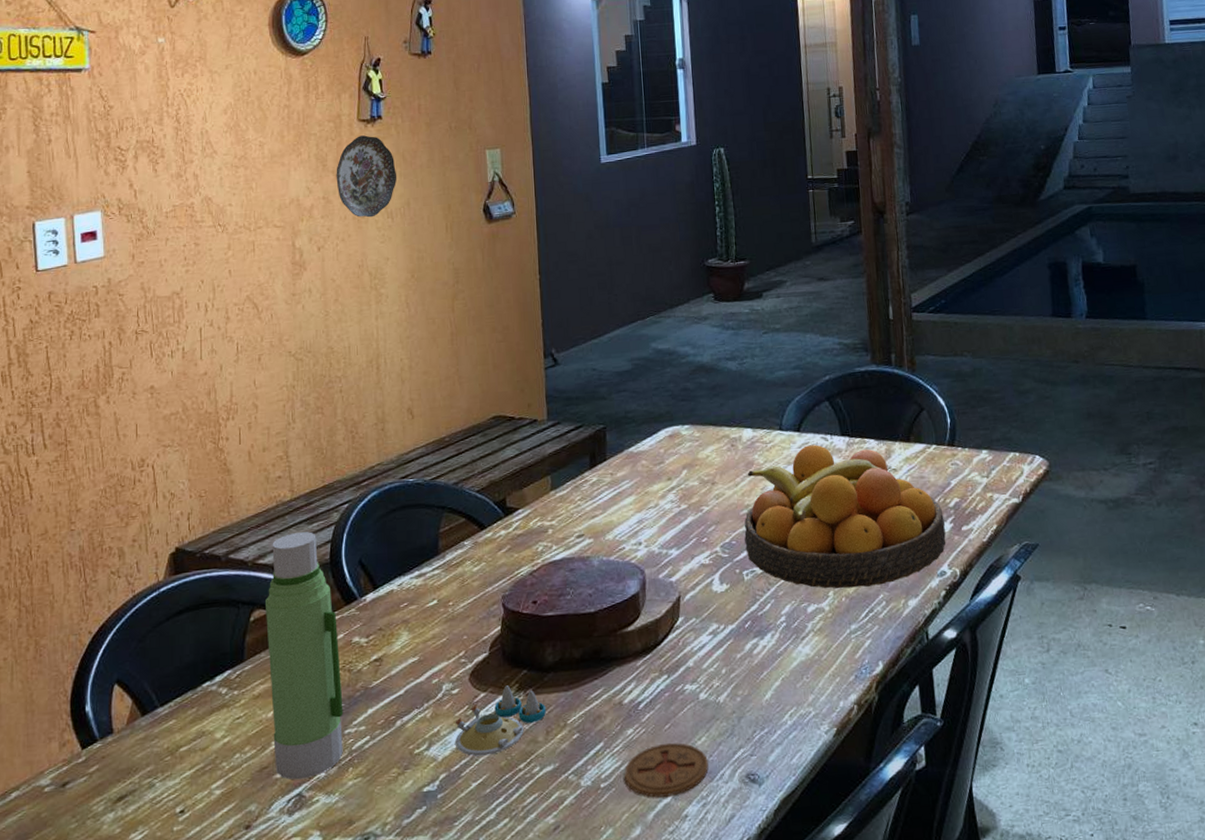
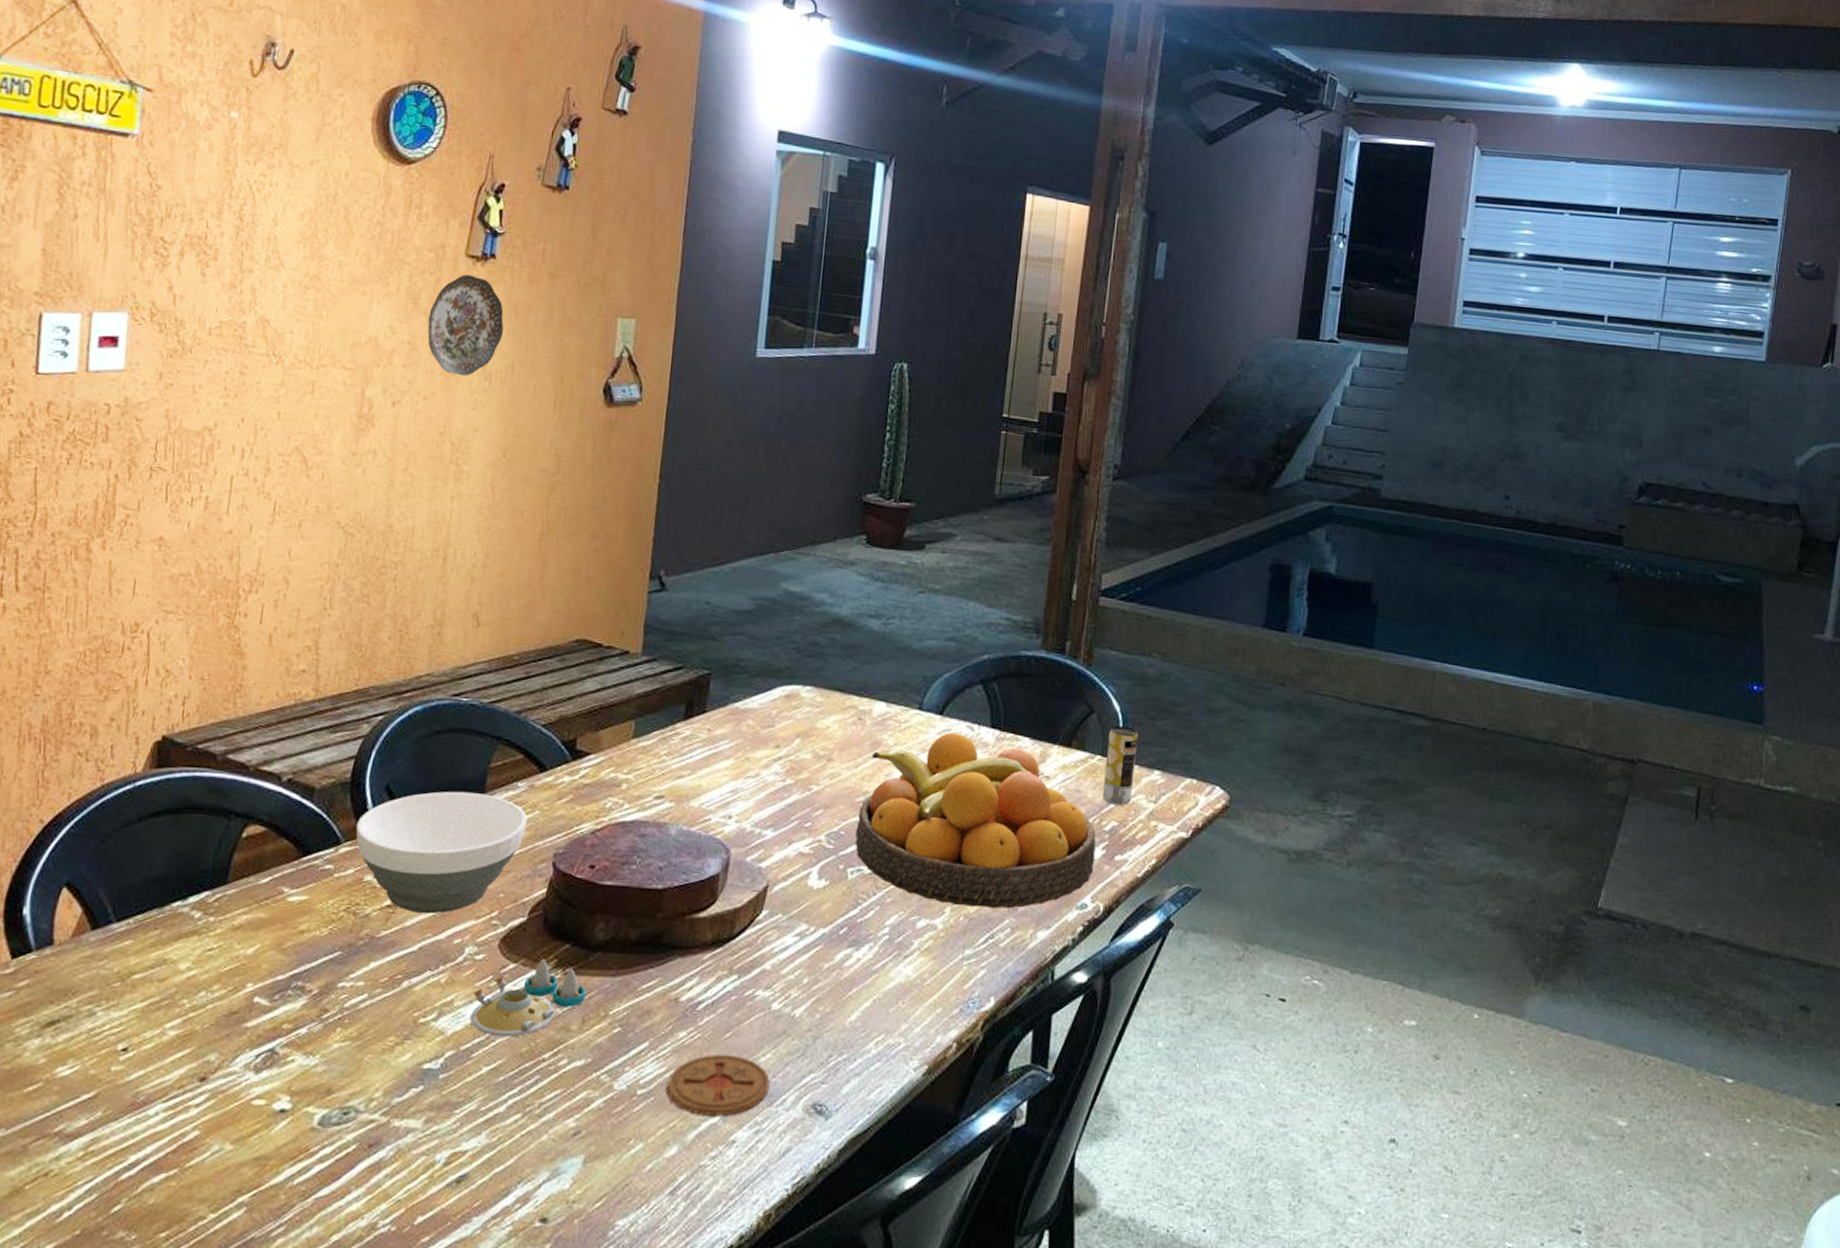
water bottle: present [265,532,343,780] -> none [247,740,349,1033]
bowl: none [340,555,476,663] -> present [356,791,527,914]
beverage can: none [939,417,967,485] -> present [1102,726,1139,806]

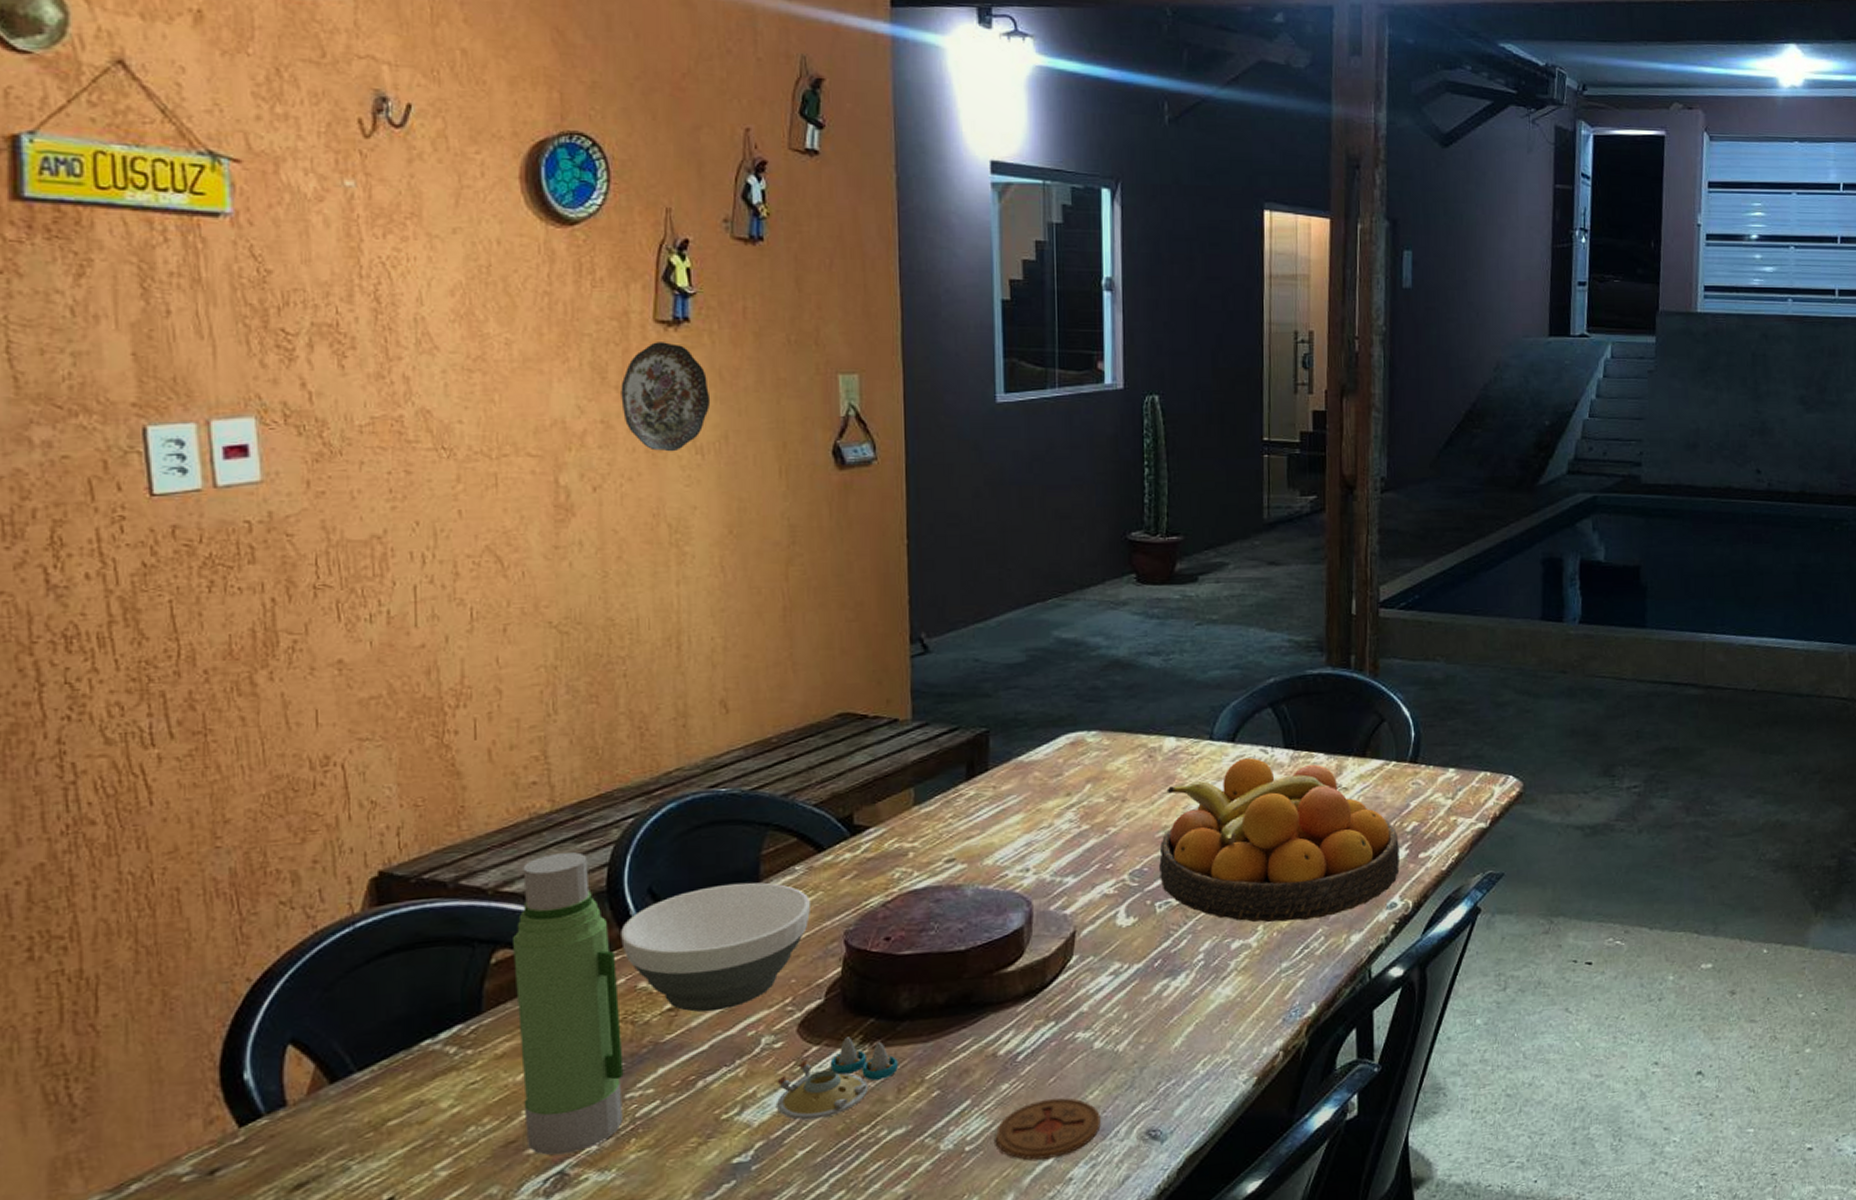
water bottle: none [247,740,349,1033] -> present [513,852,624,1155]
beverage can: present [1102,726,1139,806] -> none [1400,730,1431,806]

